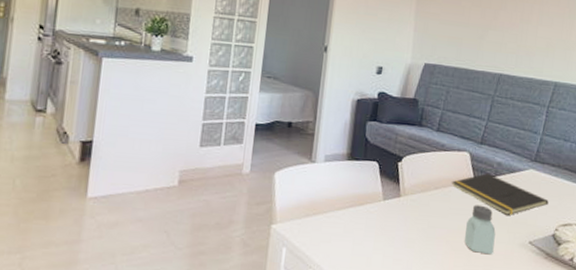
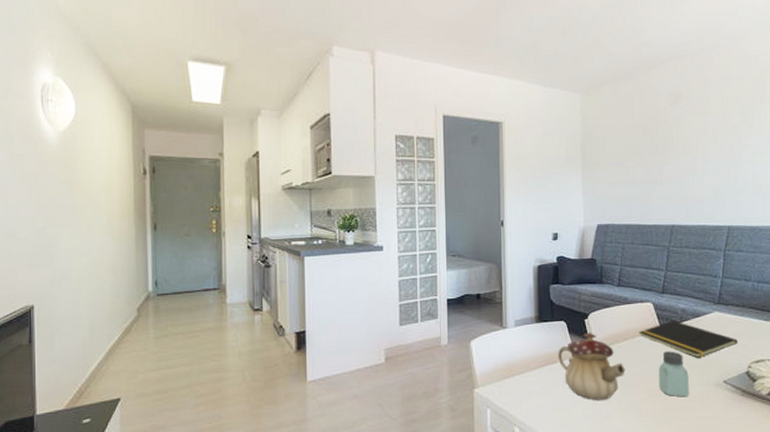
teapot: none [365,176,433,250] -> present [558,332,626,400]

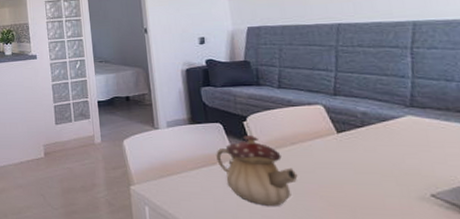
notepad: present [638,320,738,358] -> none [309,125,446,167]
saltshaker: present [659,351,689,397] -> none [340,157,385,210]

